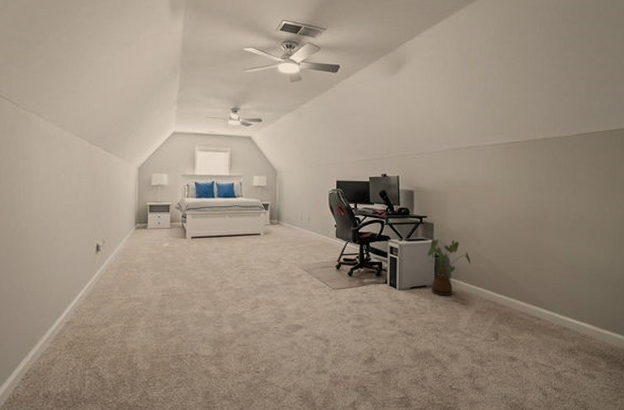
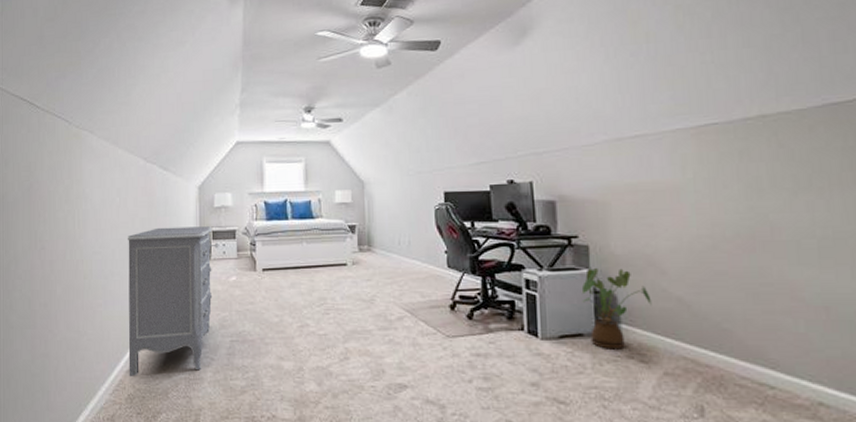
dresser: none [69,201,155,328] -> present [128,226,219,377]

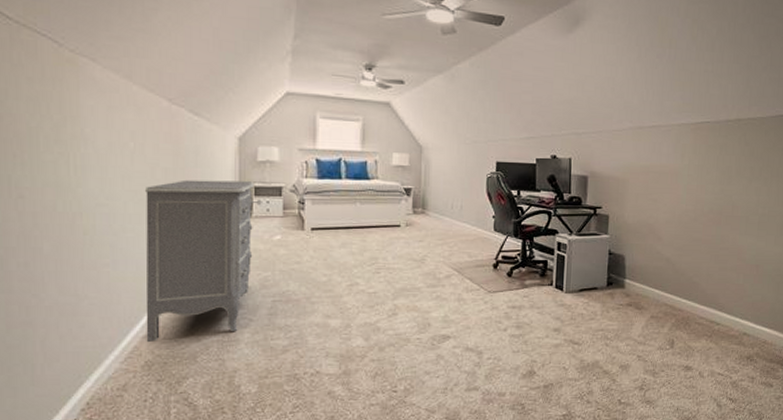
house plant: present [581,268,652,350] -> none [599,234,649,300]

